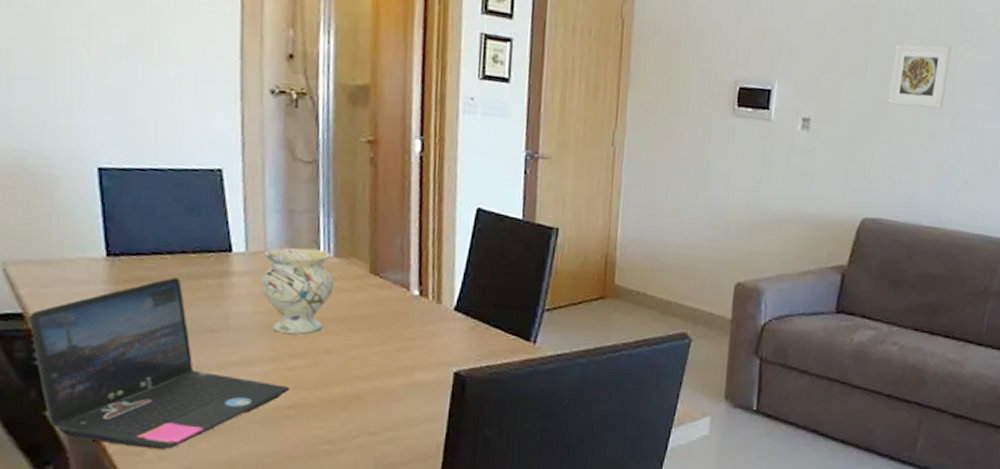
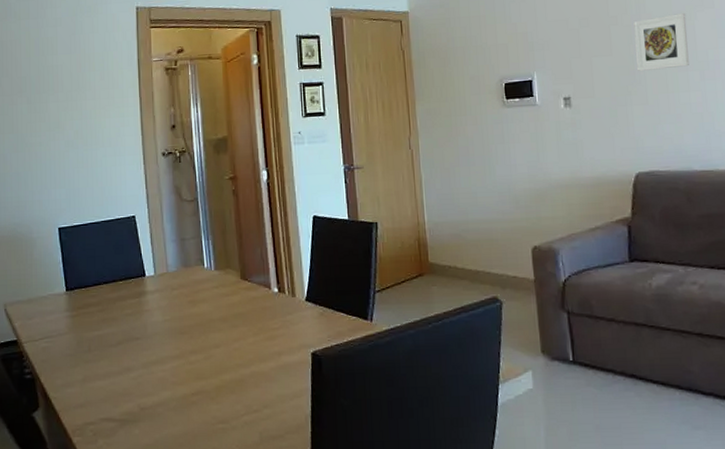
laptop: present [28,277,291,449] -> none [20,301,193,437]
vase: present [262,247,334,334] -> none [166,265,217,335]

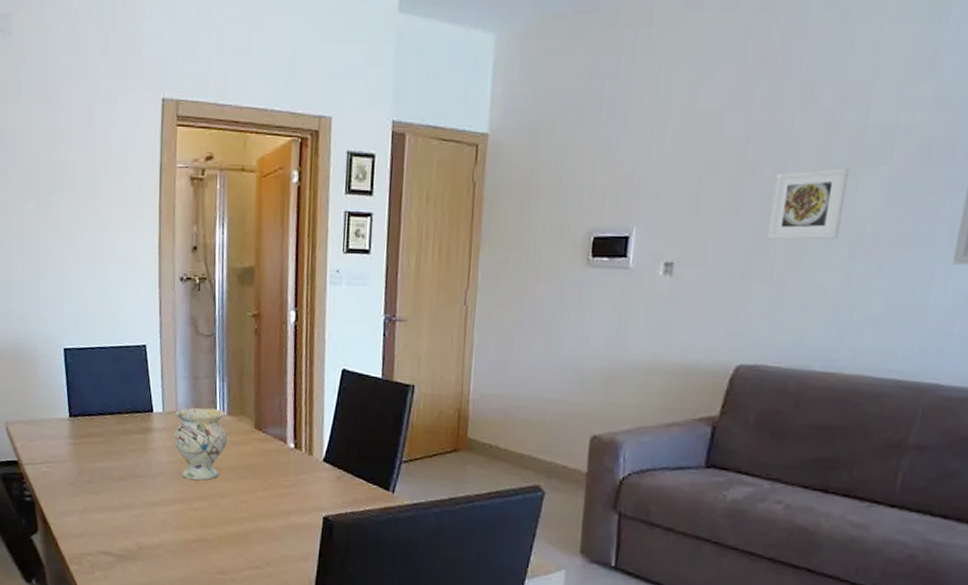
vase: none [166,265,217,335] -> present [174,407,228,481]

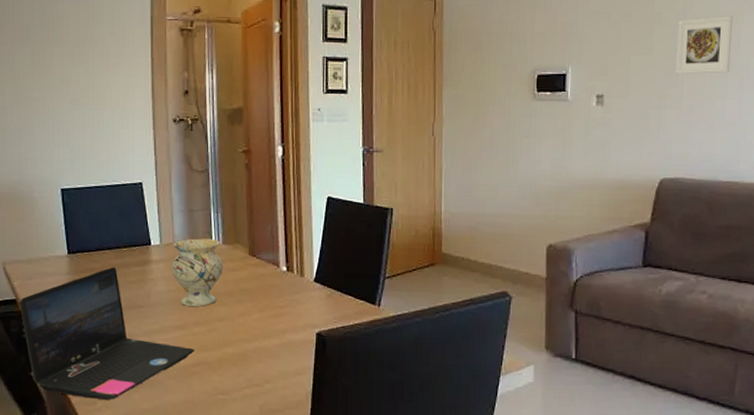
laptop: none [21,433,195,570] -> present [19,267,195,400]

